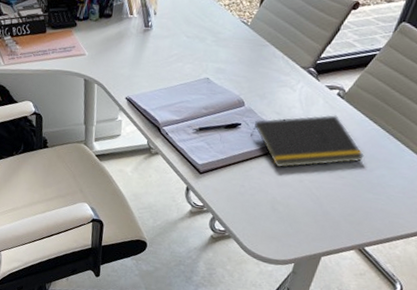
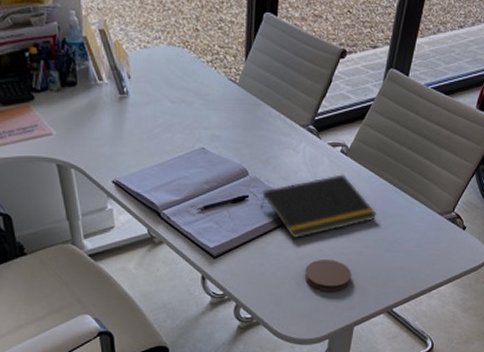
coaster: none [281,189,329,222] -> present [304,259,352,292]

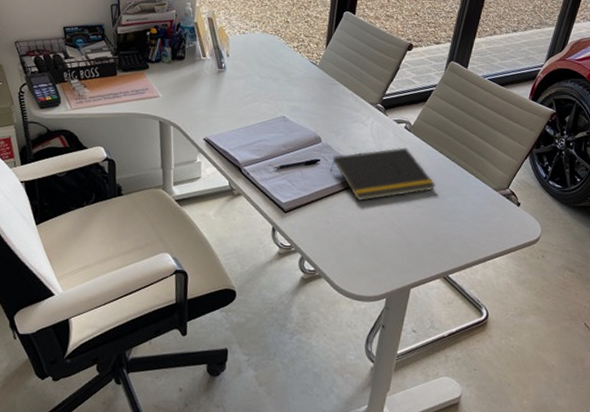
coaster: present [304,259,352,292] -> none [366,222,411,254]

